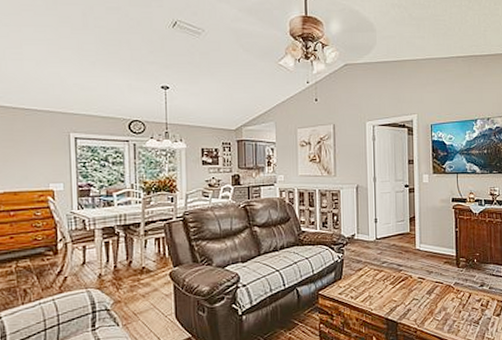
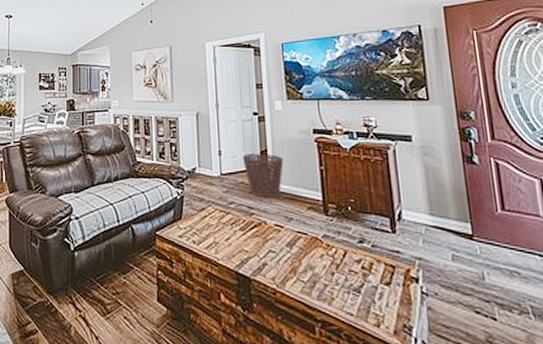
basket: none [395,219,427,257] -> present [242,153,283,199]

